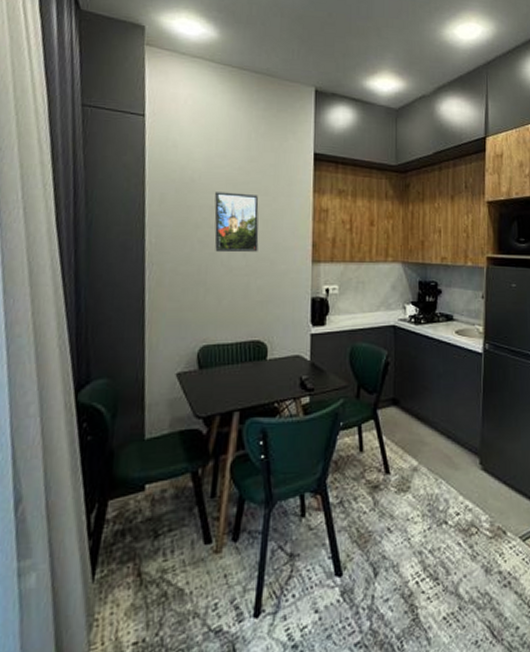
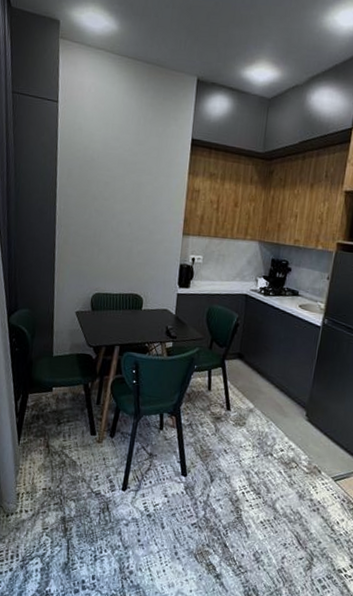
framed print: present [214,192,259,253] -> none [107,170,143,223]

